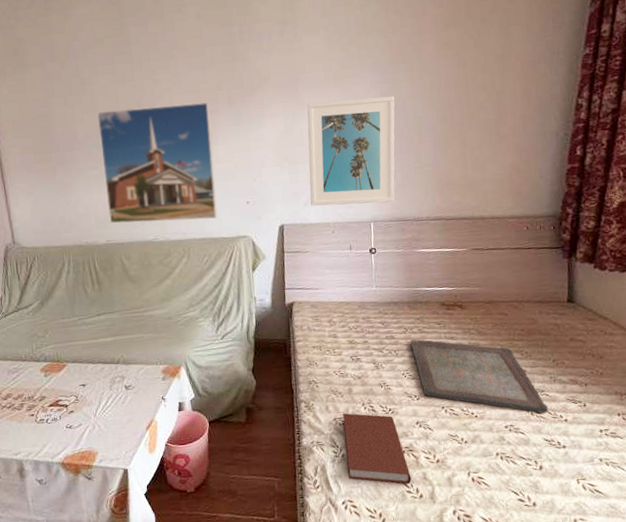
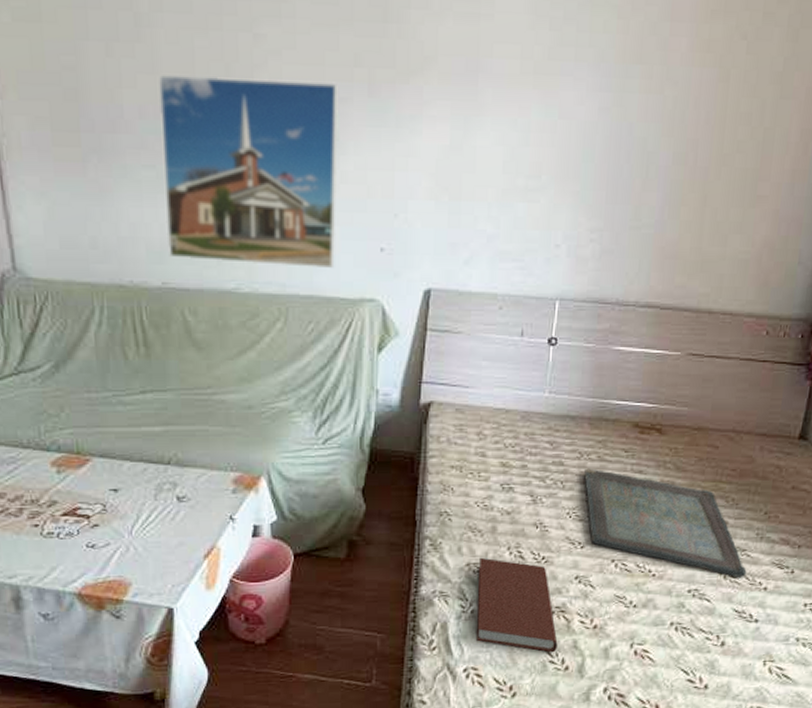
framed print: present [307,95,395,206] -> none [474,106,619,275]

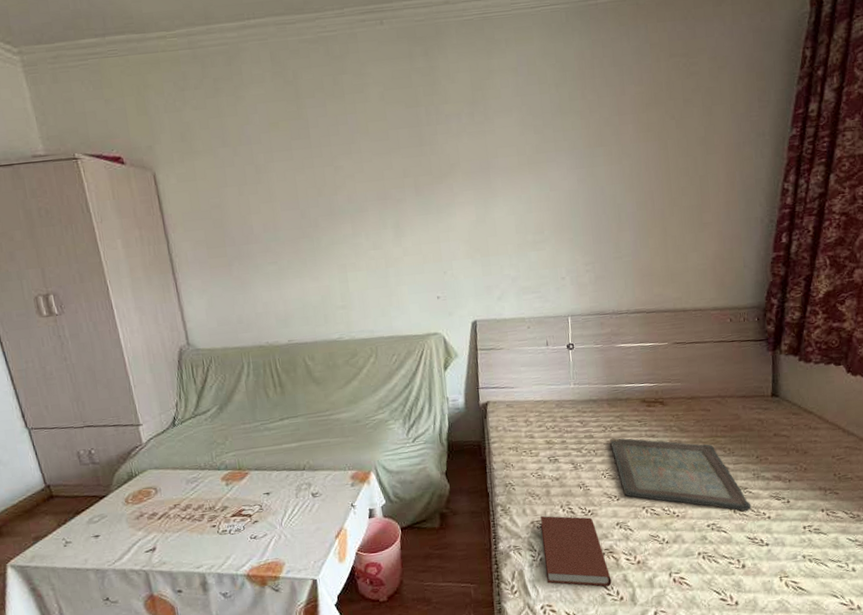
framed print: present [158,75,338,268] -> none [274,191,407,323]

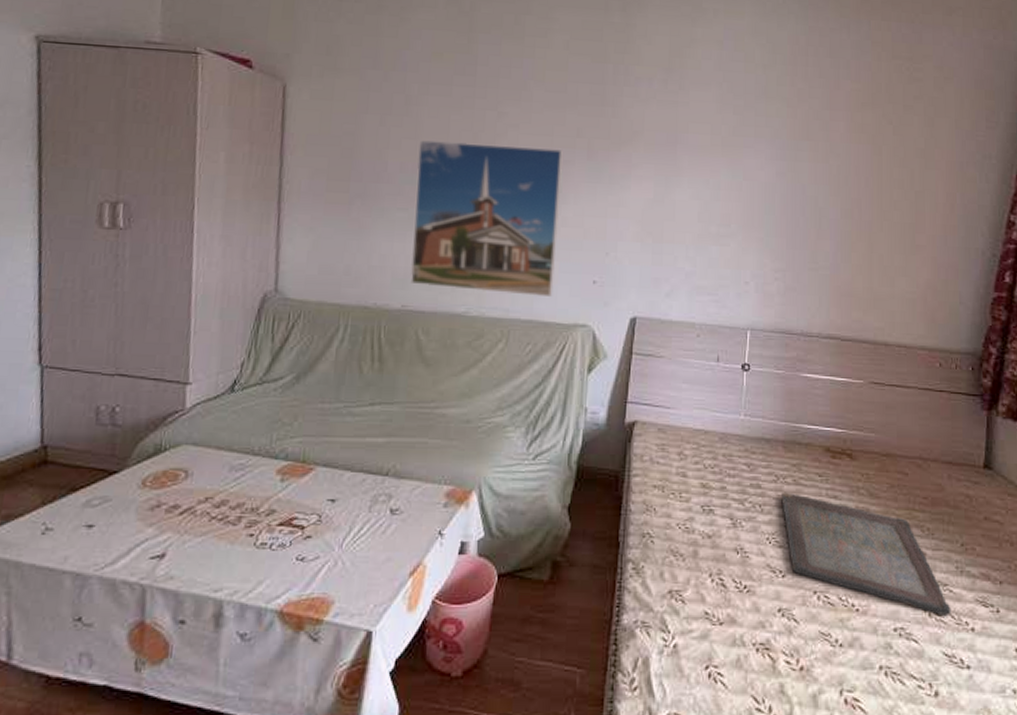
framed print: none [274,191,407,323] -> present [410,140,563,296]
book: present [540,515,612,587] -> none [679,584,764,699]

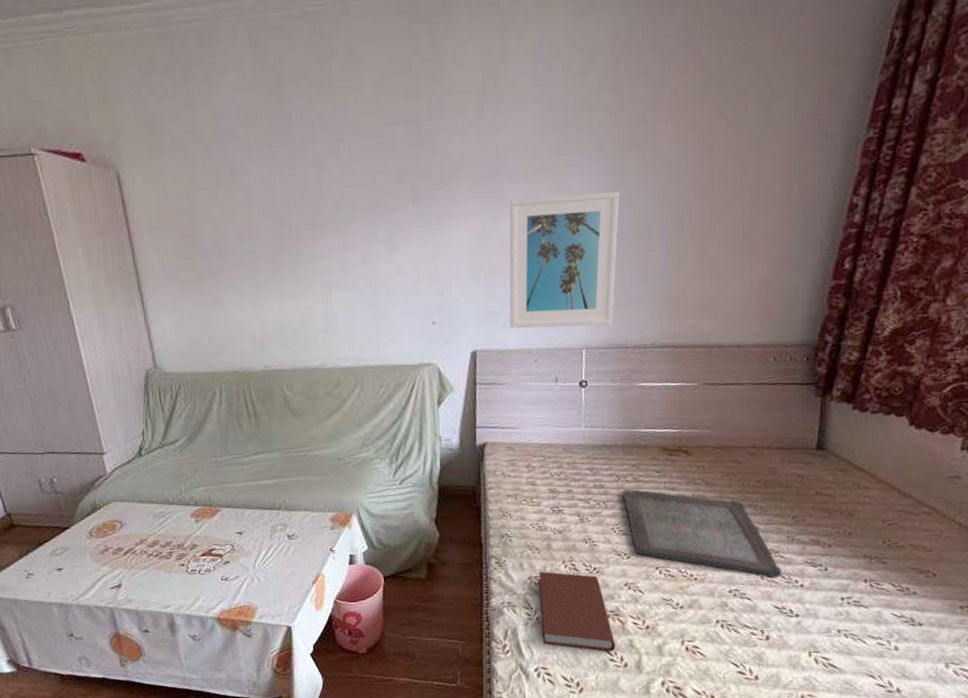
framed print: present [410,140,563,296] -> none [251,197,397,347]
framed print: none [674,169,793,309] -> present [509,190,620,329]
book: none [679,584,764,699] -> present [538,571,616,652]

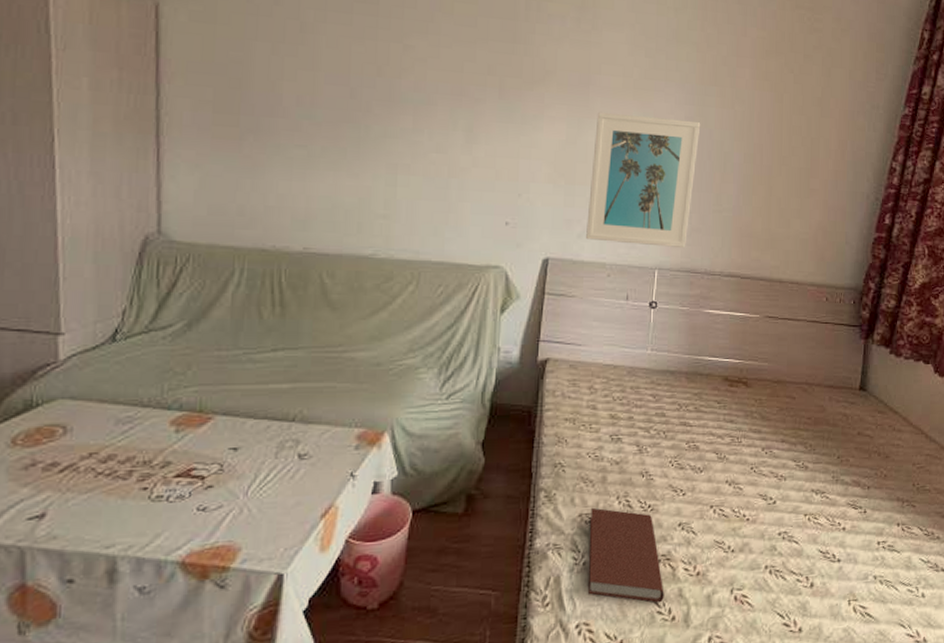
serving tray: present [623,489,782,577] -> none [683,419,827,519]

